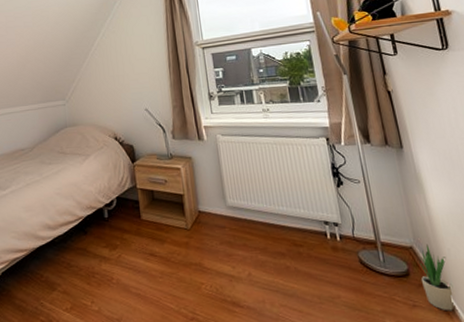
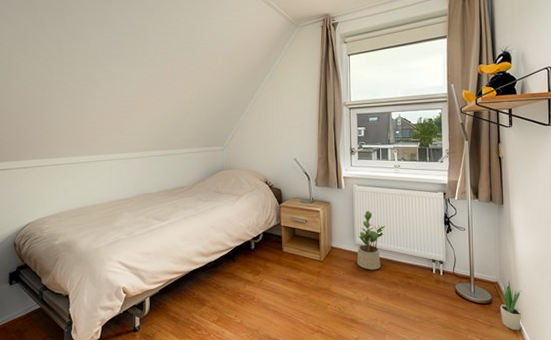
potted plant: none [230,165,262,238] -> present [356,211,386,270]

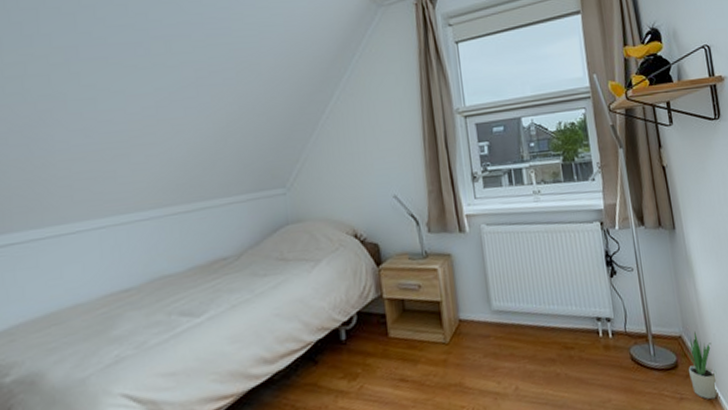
potted plant: present [356,211,386,270] -> none [495,260,531,346]

